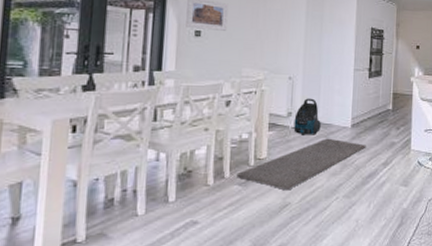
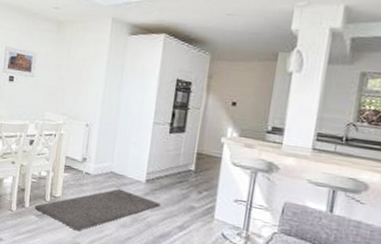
vacuum cleaner: present [293,98,321,135] -> none [87,146,114,184]

